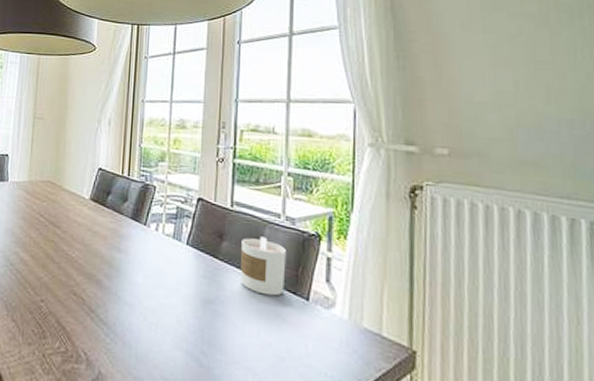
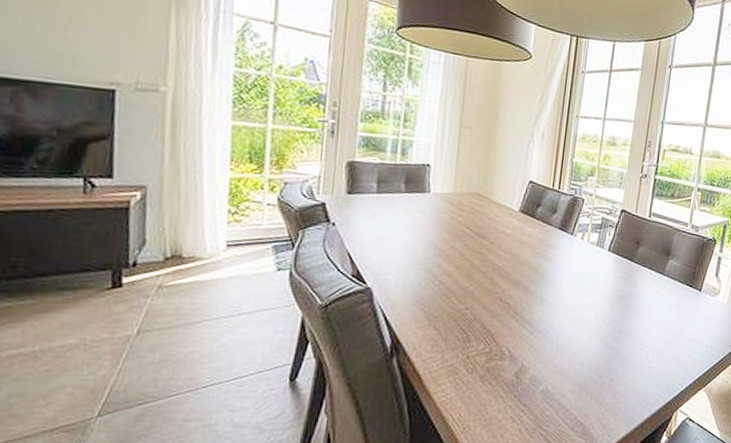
candle: present [241,236,286,296] -> none [651,242,689,290]

